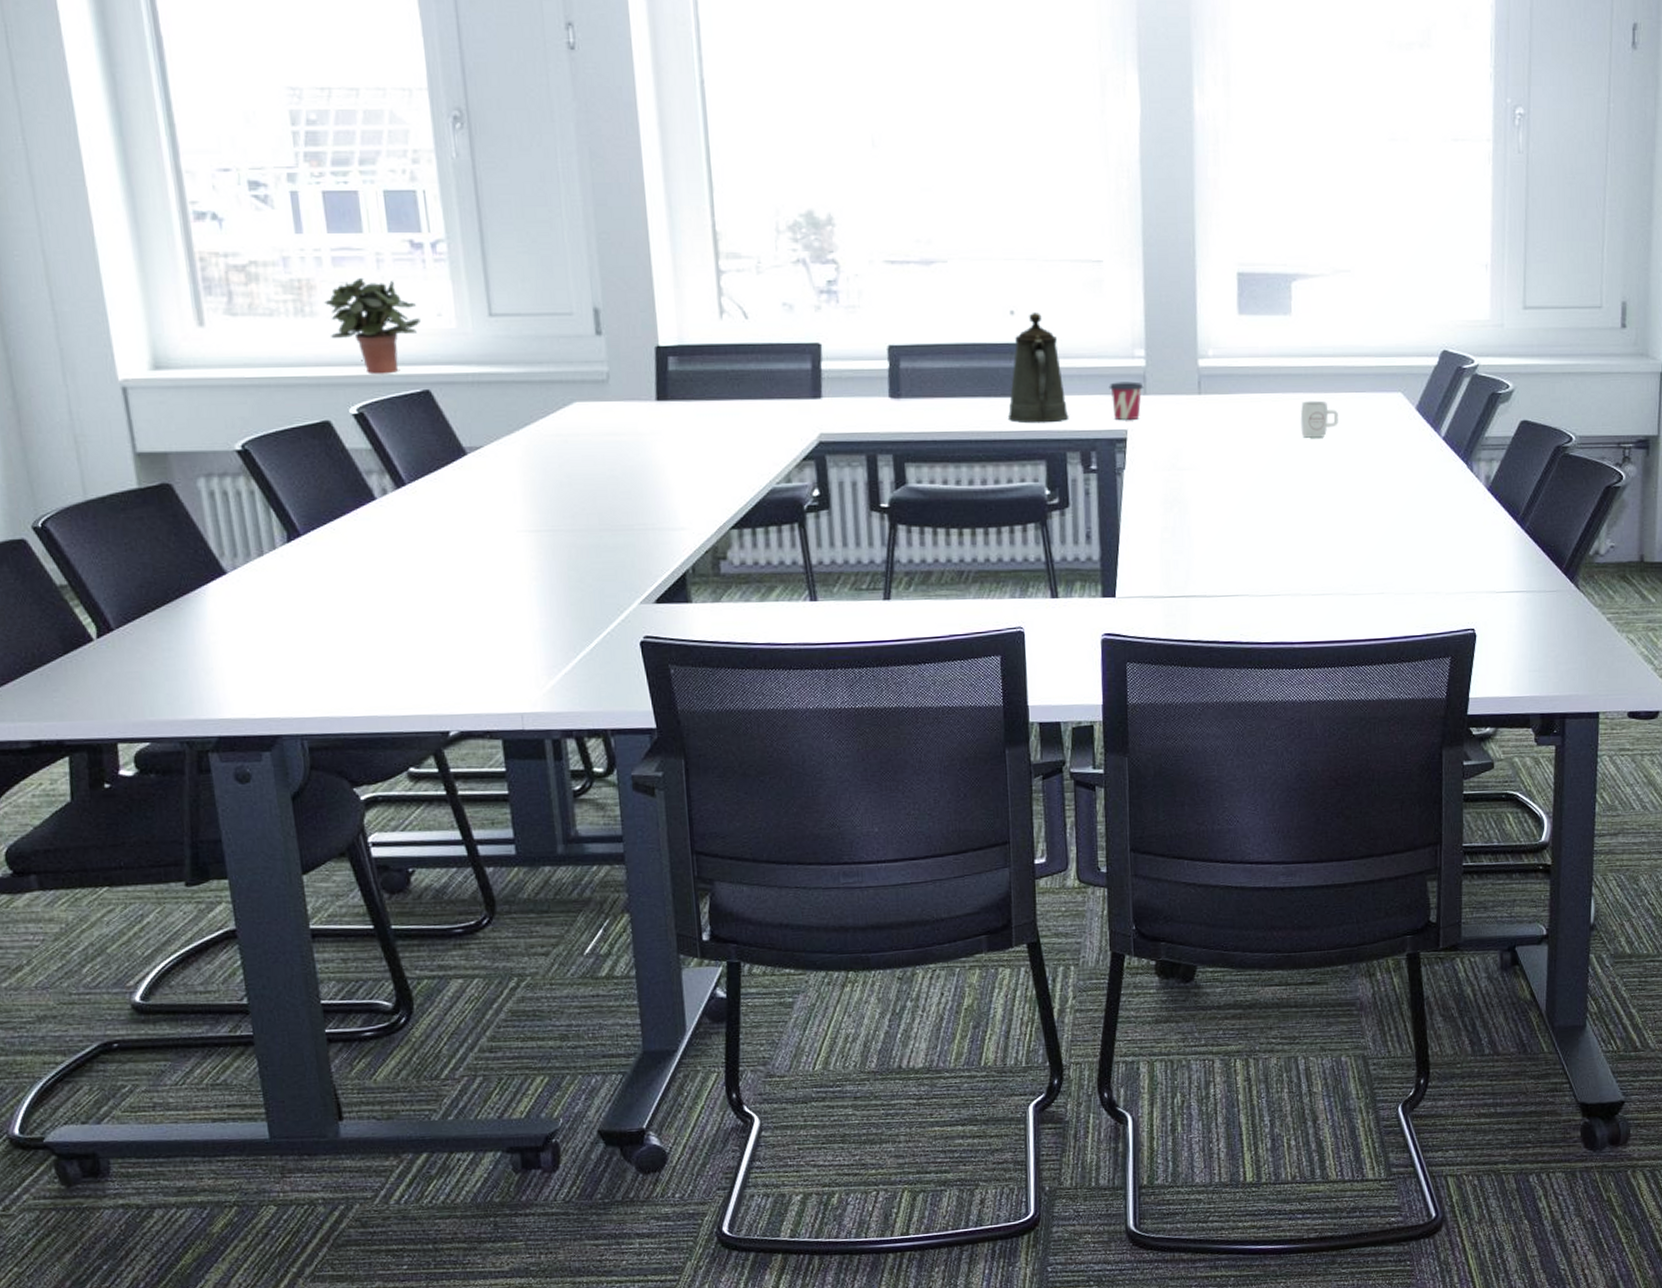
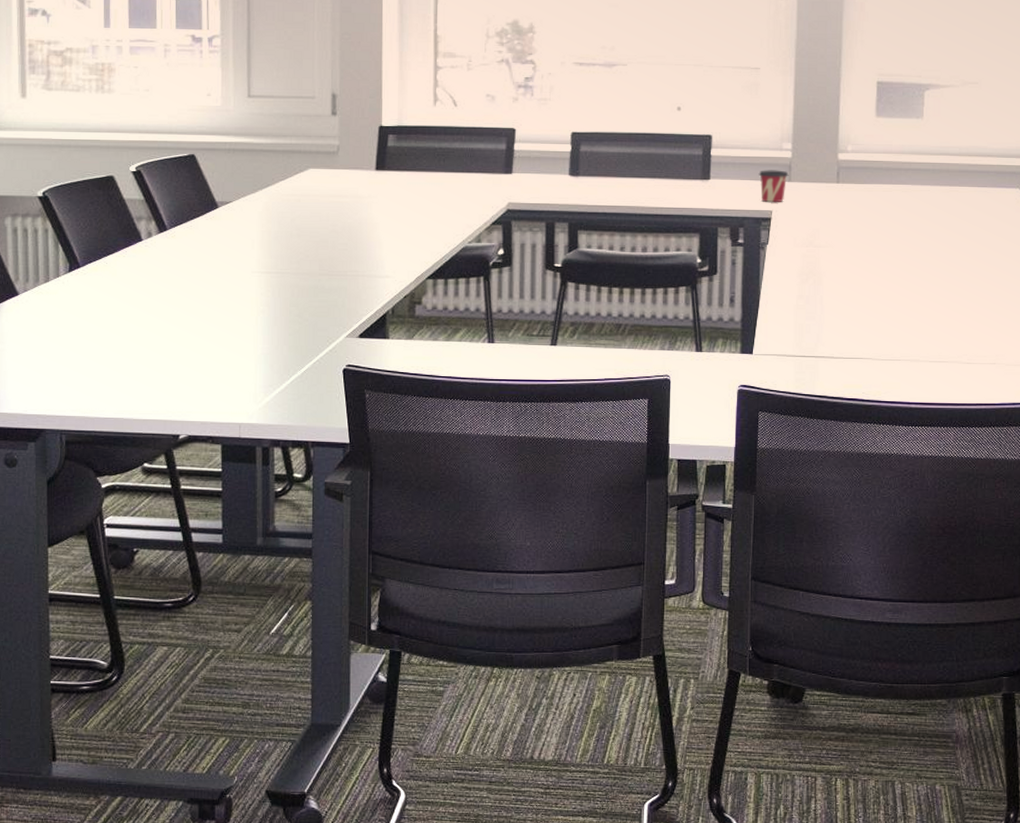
potted plant: present [325,277,420,375] -> none [120,63,193,141]
coffee pot: present [1007,313,1069,422] -> none [669,109,722,201]
mug: present [1300,400,1338,438] -> none [926,192,961,225]

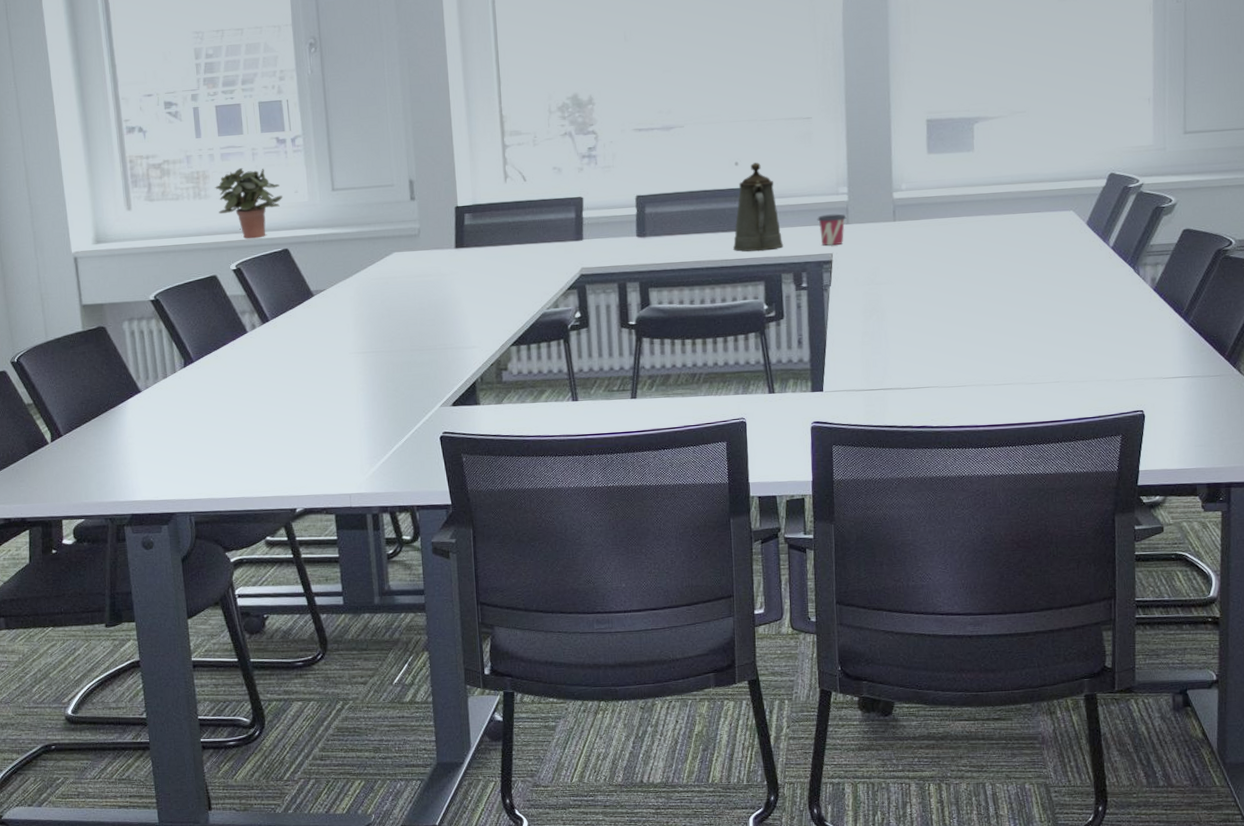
potted plant: none [120,63,193,141] -> present [215,167,282,239]
coffee pot: none [669,109,722,201] -> present [732,162,784,251]

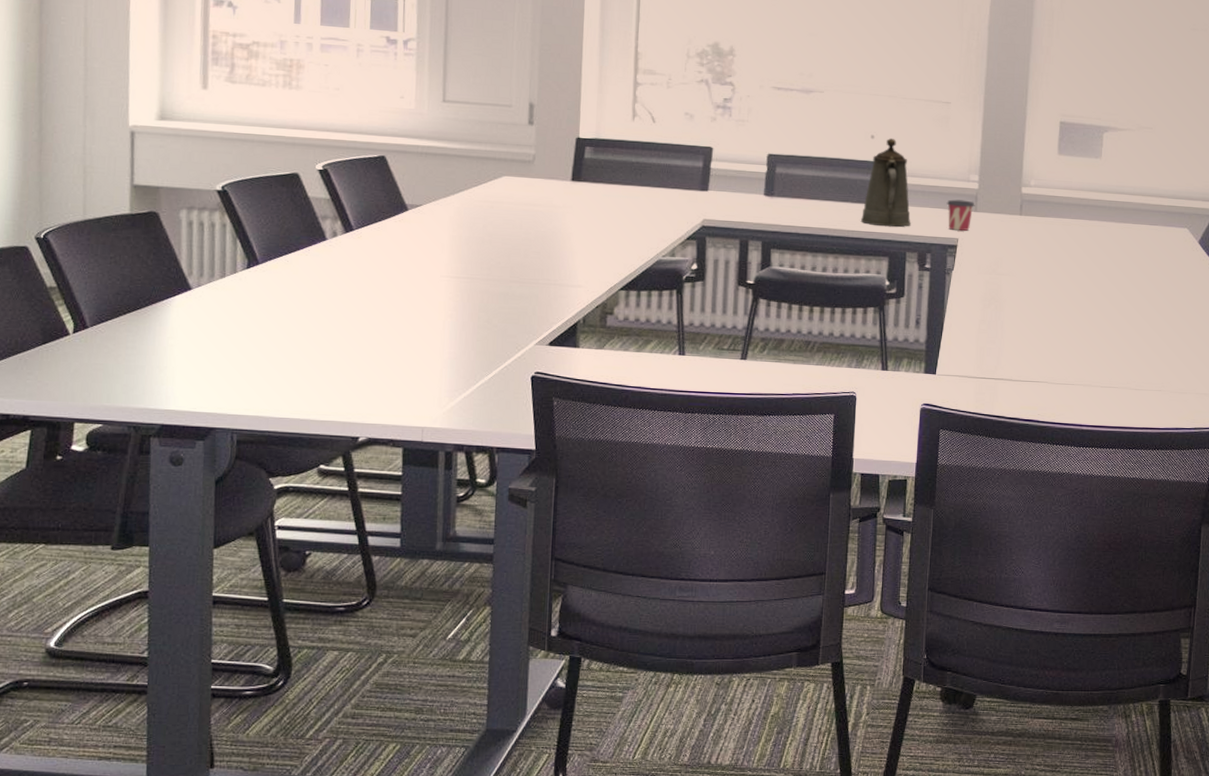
potted plant: present [215,167,282,239] -> none [309,62,386,141]

